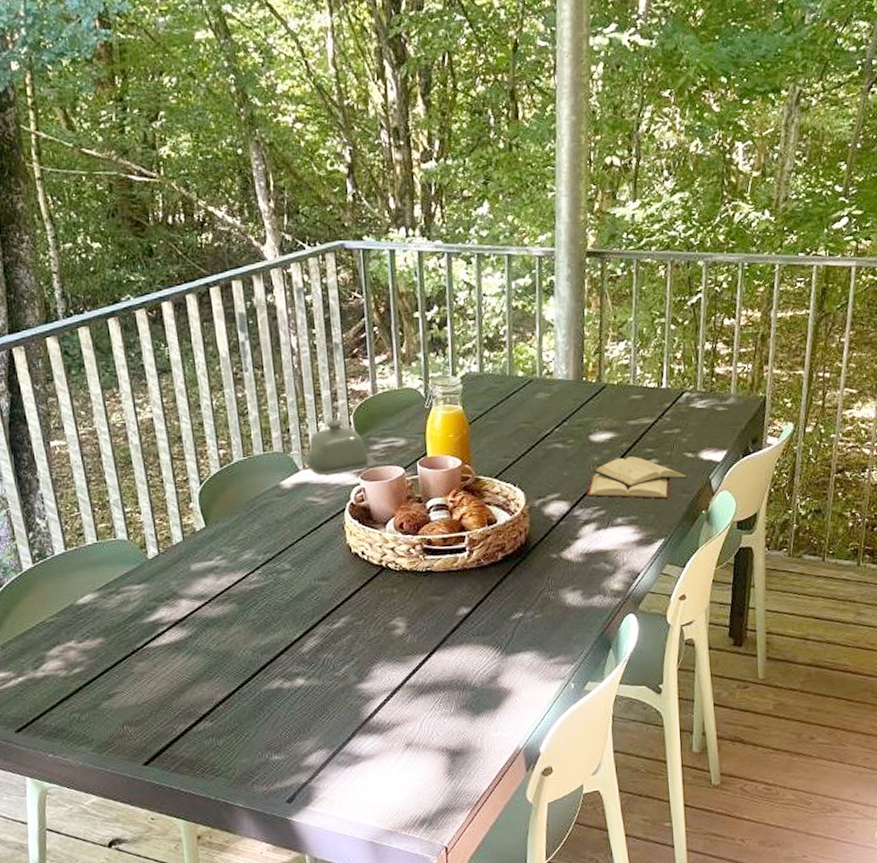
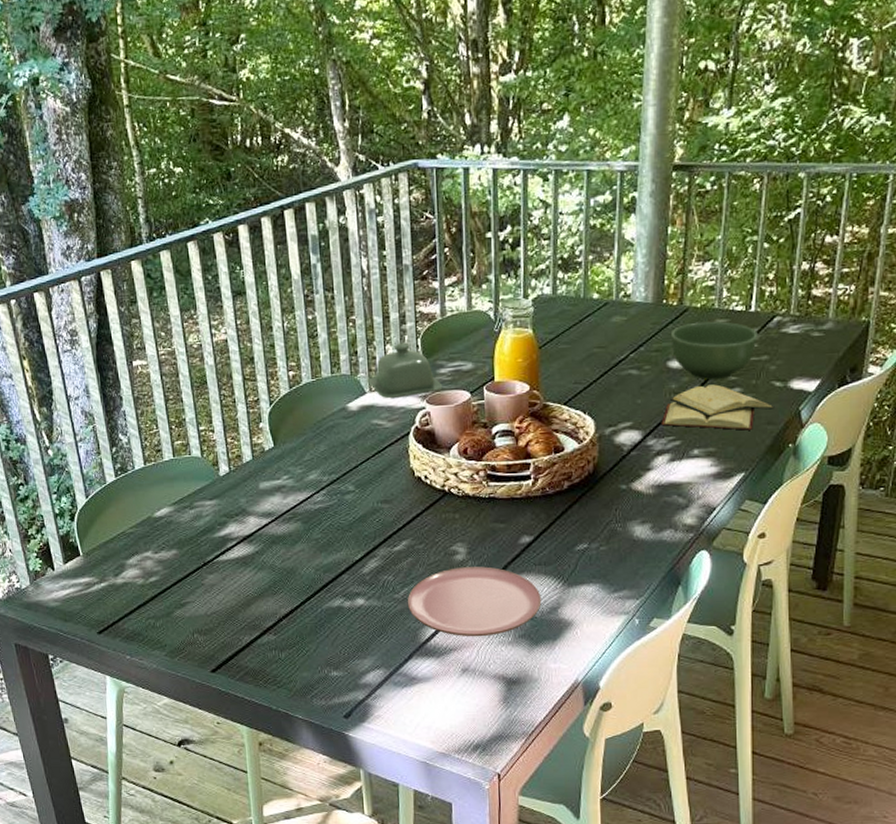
plate: none [348,639,481,711] -> present [407,566,542,637]
bowl: none [591,397,670,453] -> present [670,321,758,381]

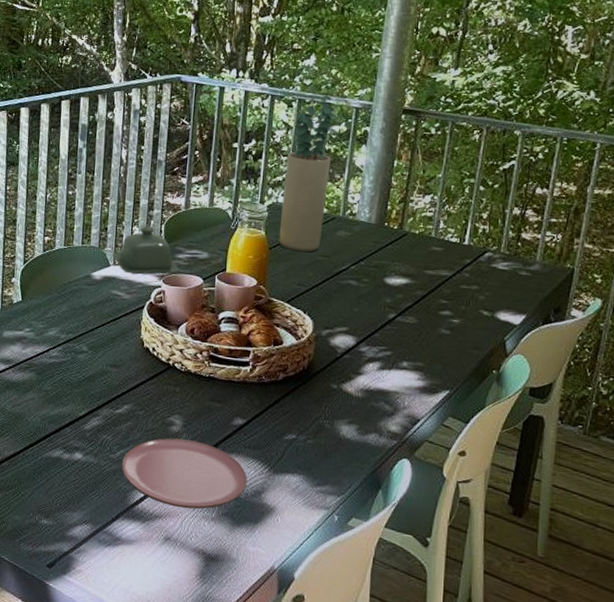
vase: none [548,152,598,347] -> present [278,88,335,253]
diary: present [661,384,775,430] -> none [374,304,481,352]
bowl: present [670,321,758,381] -> none [389,246,469,302]

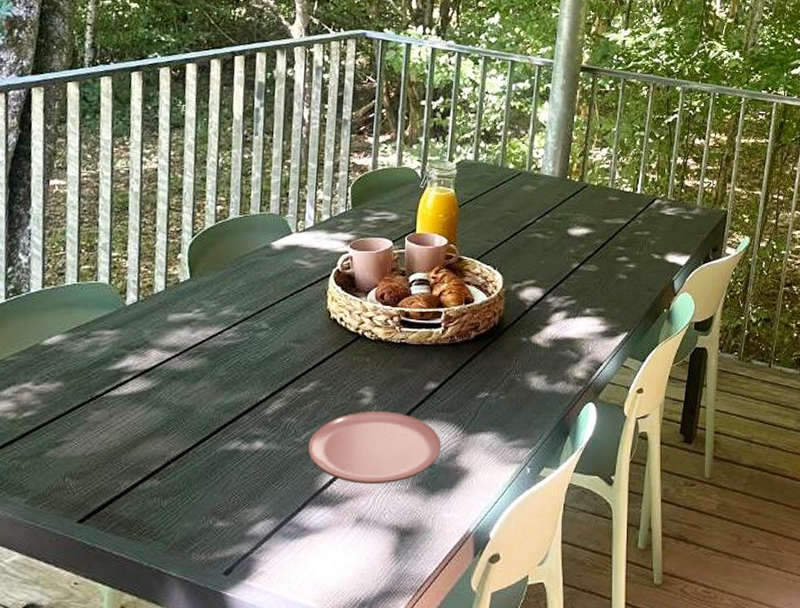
butter dish: present [111,226,179,275] -> none [293,189,367,241]
vase: present [278,88,335,253] -> none [468,46,519,209]

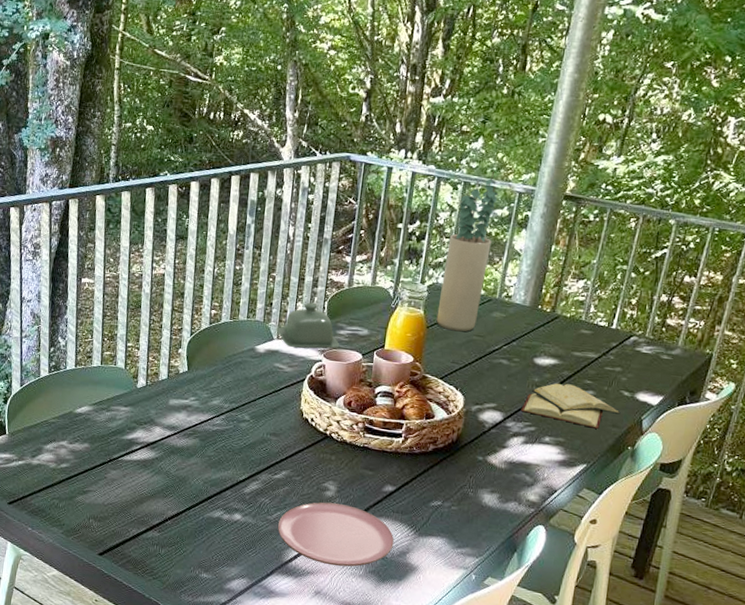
butter dish: none [293,189,367,241] -> present [275,302,340,349]
vase: none [468,46,519,209] -> present [436,172,499,332]
diary: none [560,252,653,295] -> present [521,383,621,429]

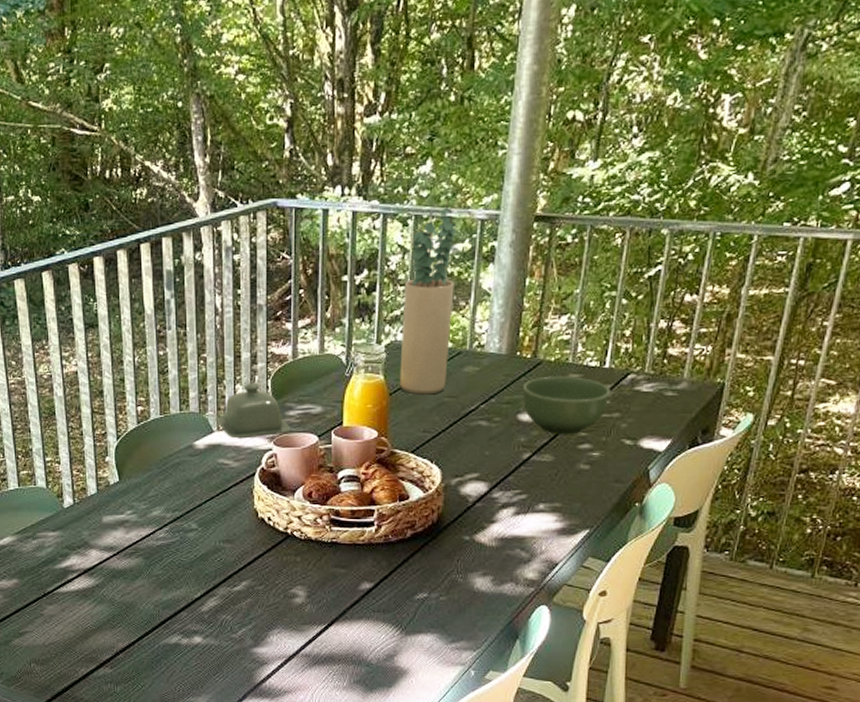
plate: present [277,502,394,567] -> none [244,610,378,681]
diary: present [521,383,621,429] -> none [508,439,623,487]
bowl: none [540,329,615,382] -> present [522,375,610,435]

